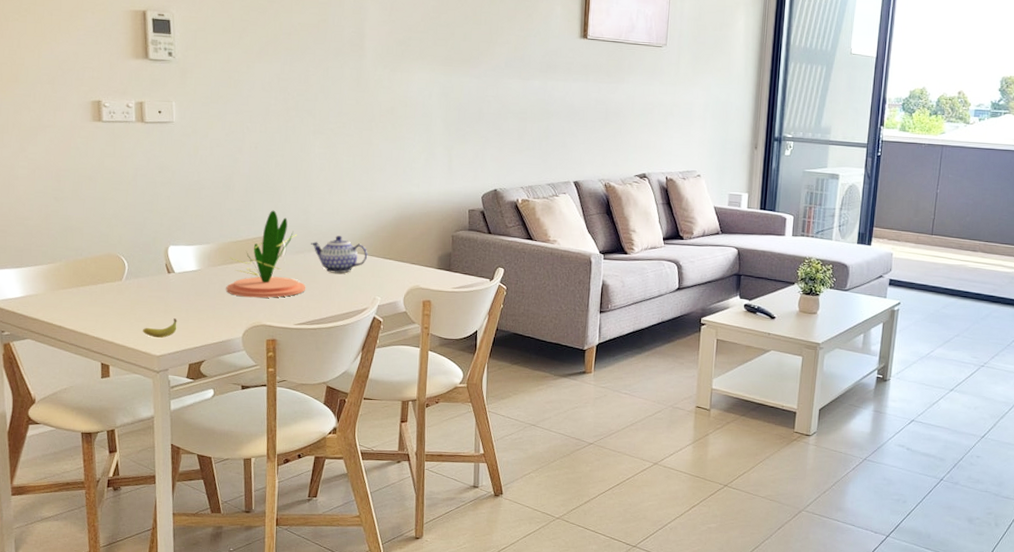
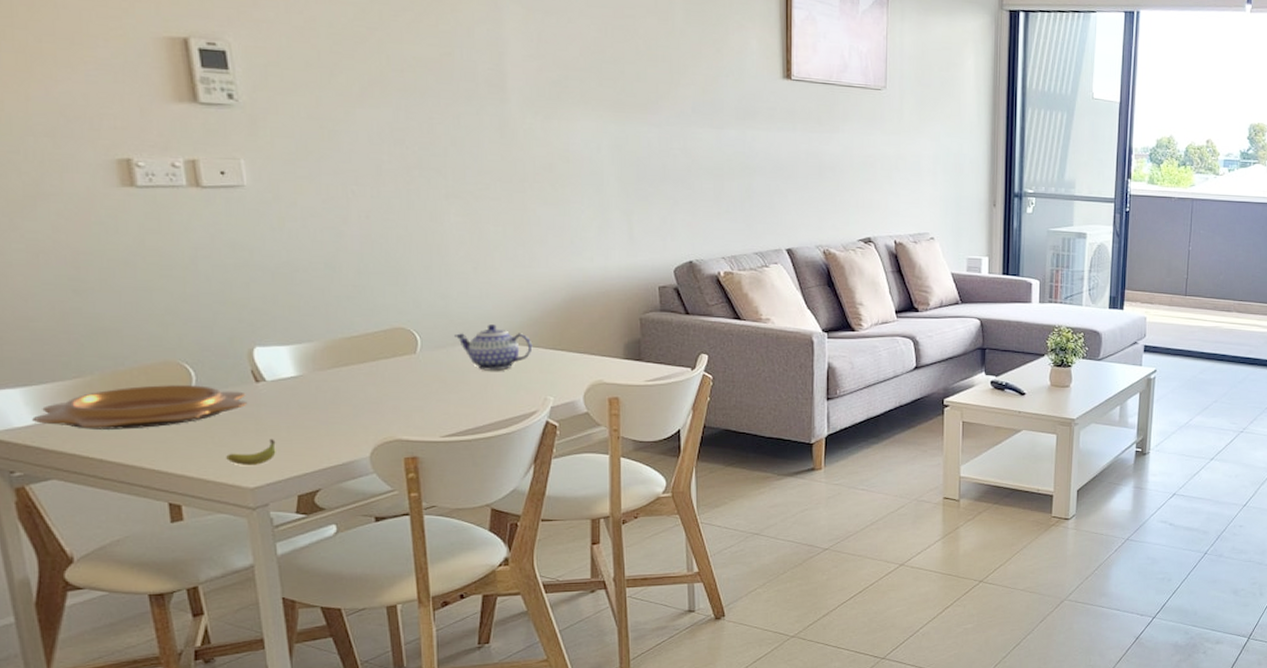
decorative bowl: none [20,272,160,305] -> present [32,385,246,430]
plant: present [226,210,306,298] -> none [342,296,453,407]

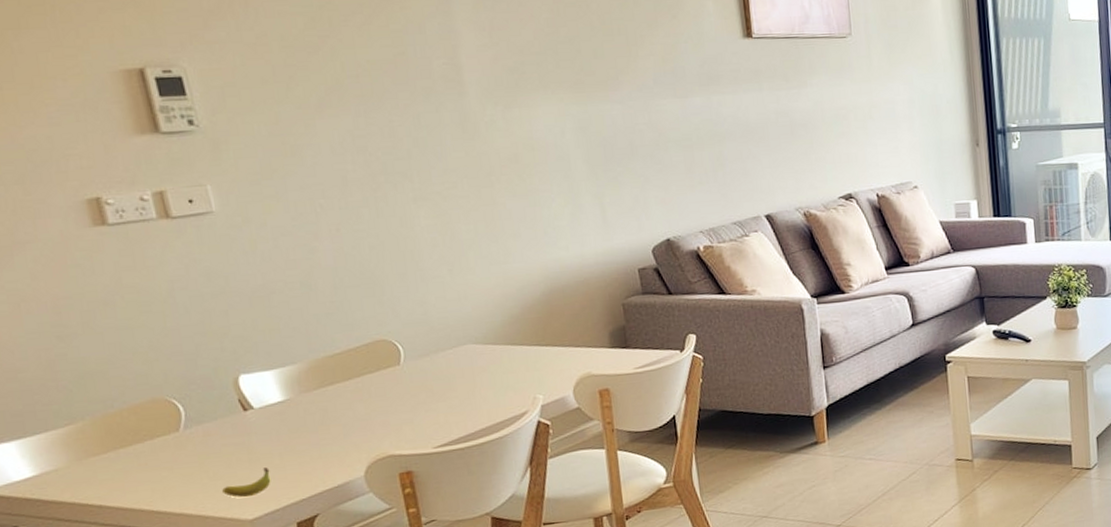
decorative bowl: present [32,385,246,430] -> none [30,420,237,476]
teapot: present [455,324,533,371] -> none [437,326,517,375]

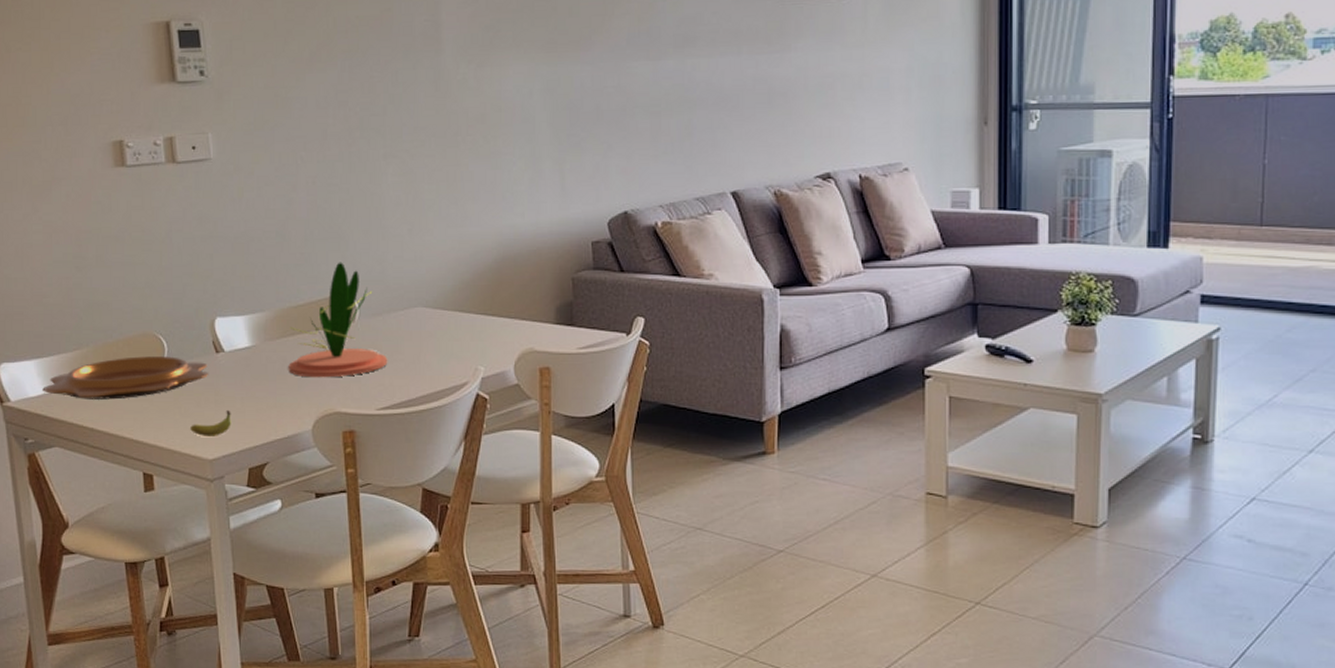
decorative bowl: none [30,420,237,476] -> present [43,356,208,400]
plant: none [327,307,441,425] -> present [288,262,388,378]

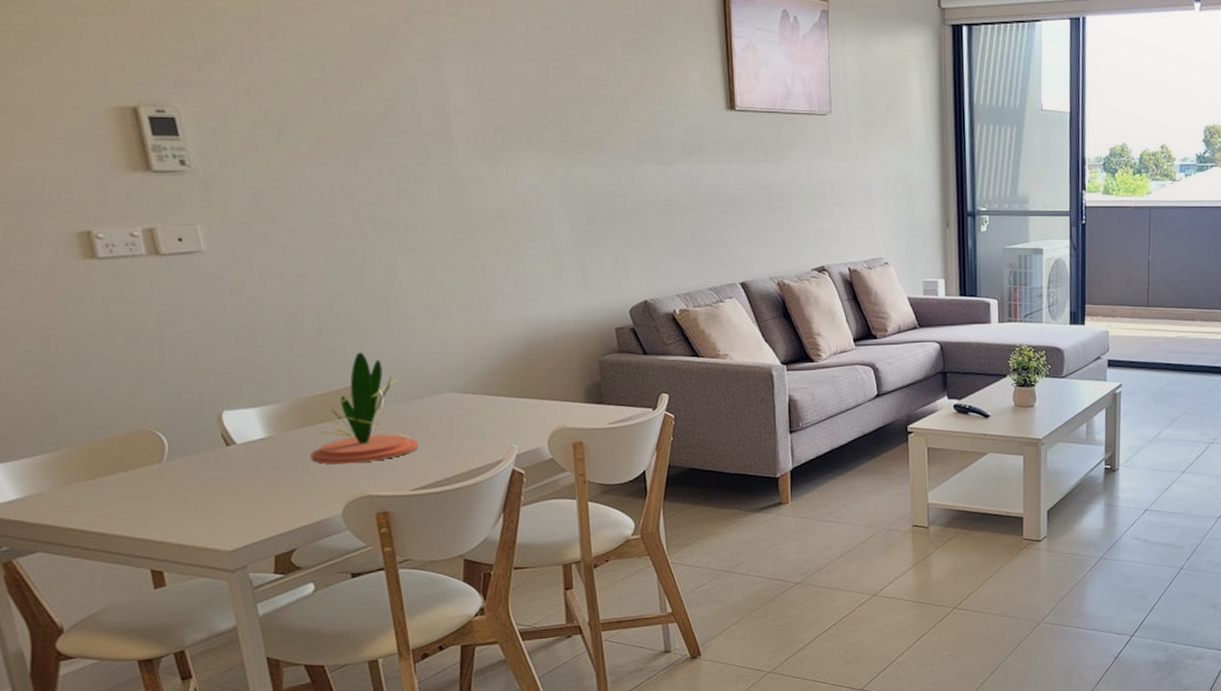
decorative bowl: present [43,356,208,400] -> none [14,452,219,501]
fruit: present [190,410,231,438] -> none [203,501,251,530]

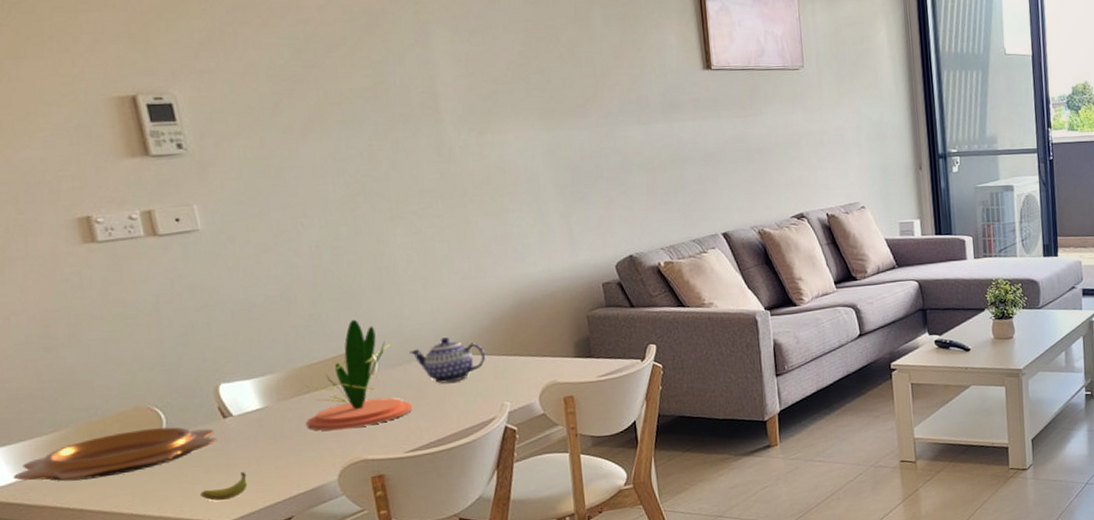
decorative bowl: none [14,452,219,501] -> present [14,427,216,481]
fruit: none [203,501,251,530] -> present [200,472,248,501]
teapot: none [417,375,495,422] -> present [410,337,486,383]

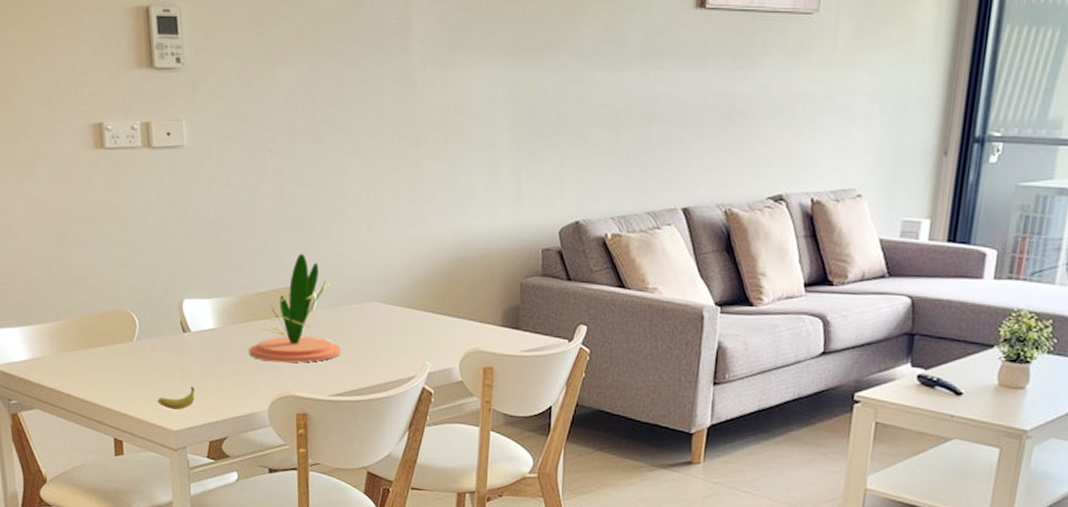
decorative bowl: present [14,427,216,481] -> none [25,330,175,369]
teapot: present [410,337,486,383] -> none [347,285,416,333]

